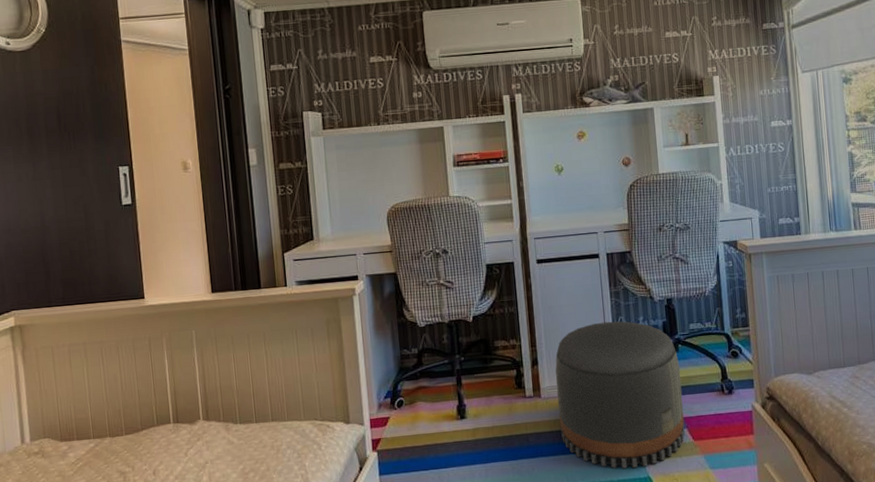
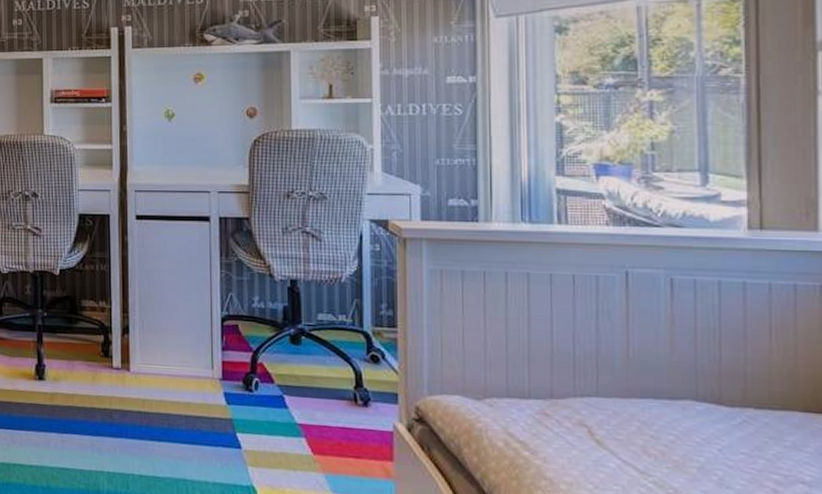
pouf: present [555,321,685,469] -> none [148,296,303,473]

